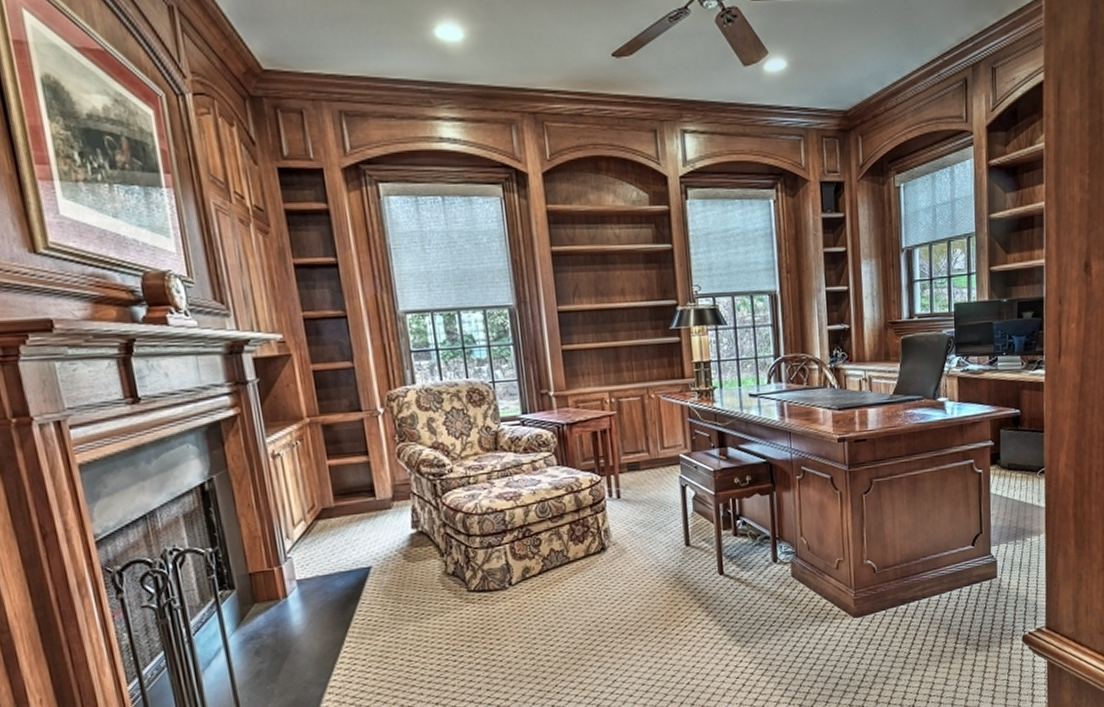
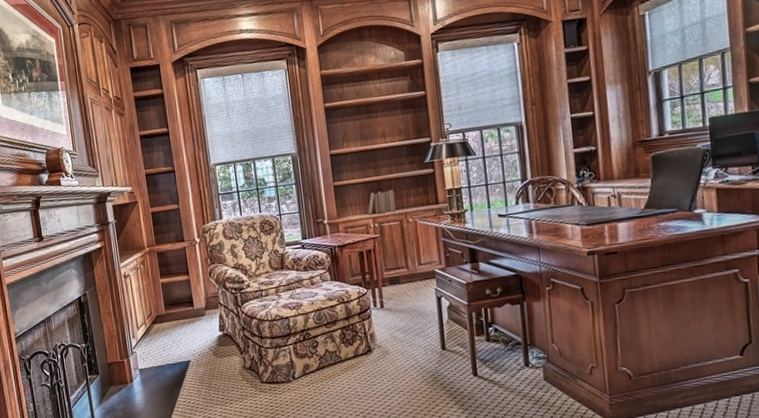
books: none [603,359,636,388] -> present [367,190,396,215]

